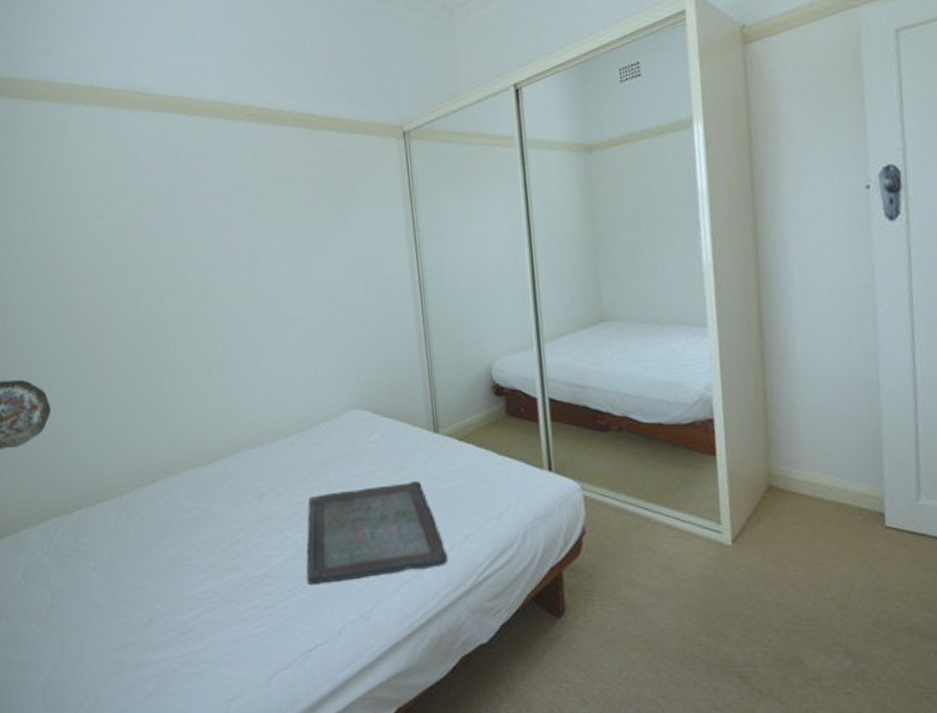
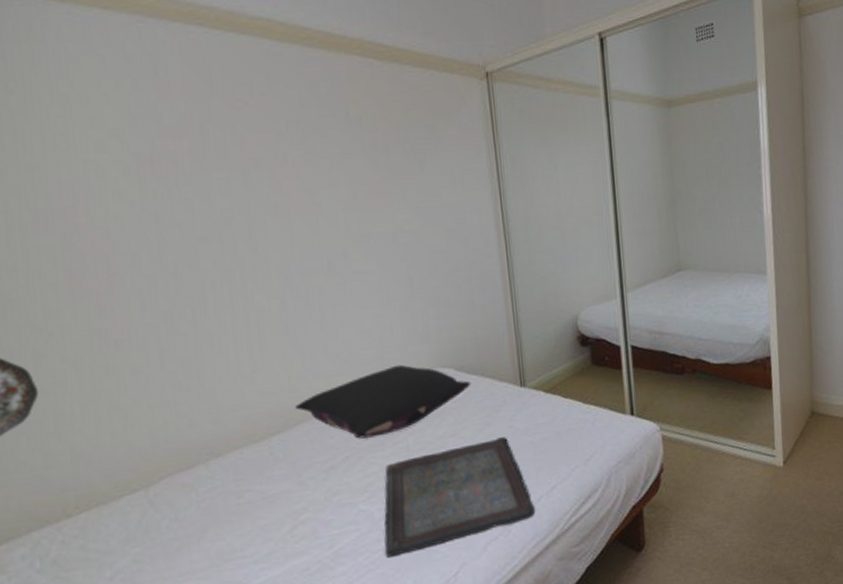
pillow: none [234,404,387,470] -> present [295,364,472,439]

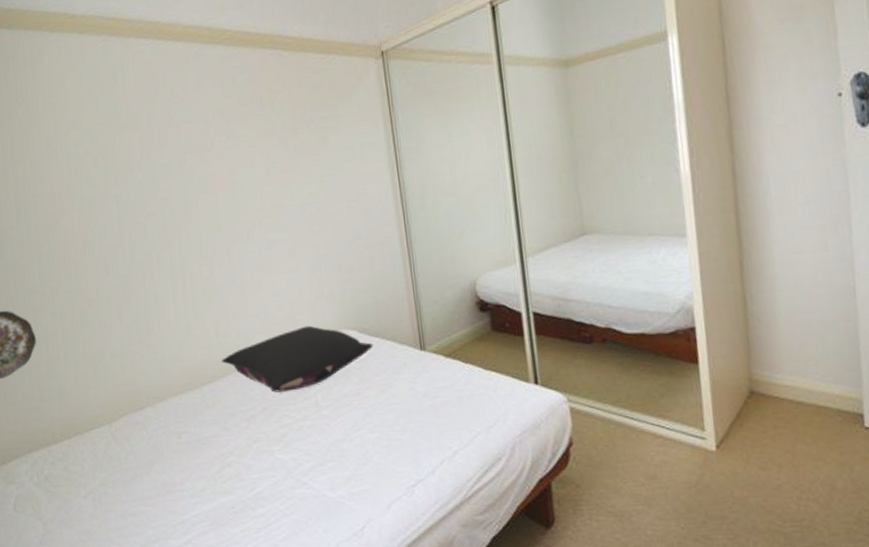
serving tray: present [384,437,536,557] -> none [297,398,439,505]

